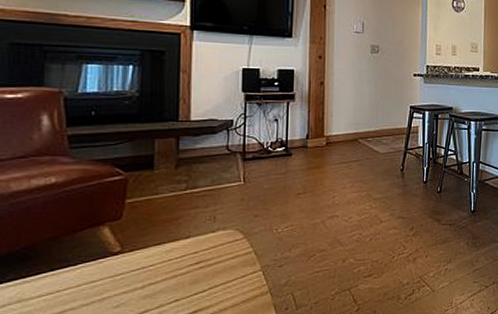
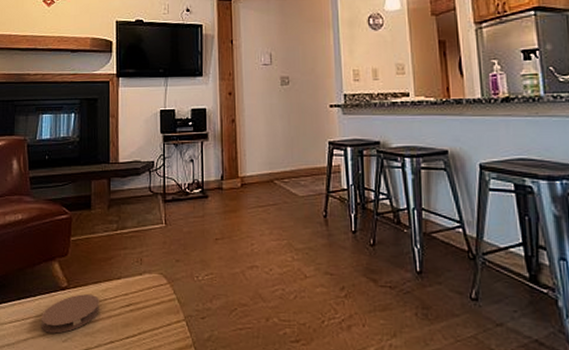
coaster: none [83,256,162,302] -> present [41,294,99,334]

